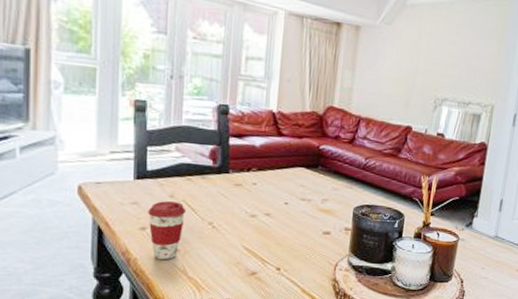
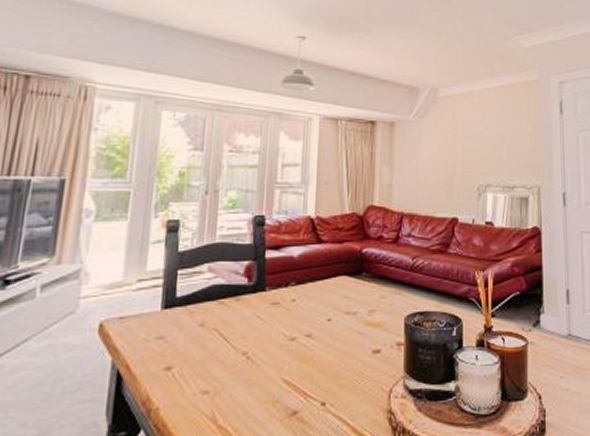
coffee cup: present [148,200,187,260] -> none [174,330,218,407]

